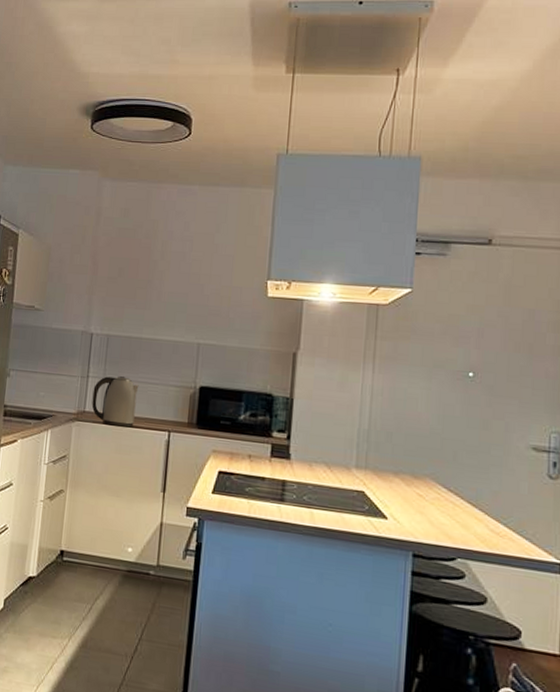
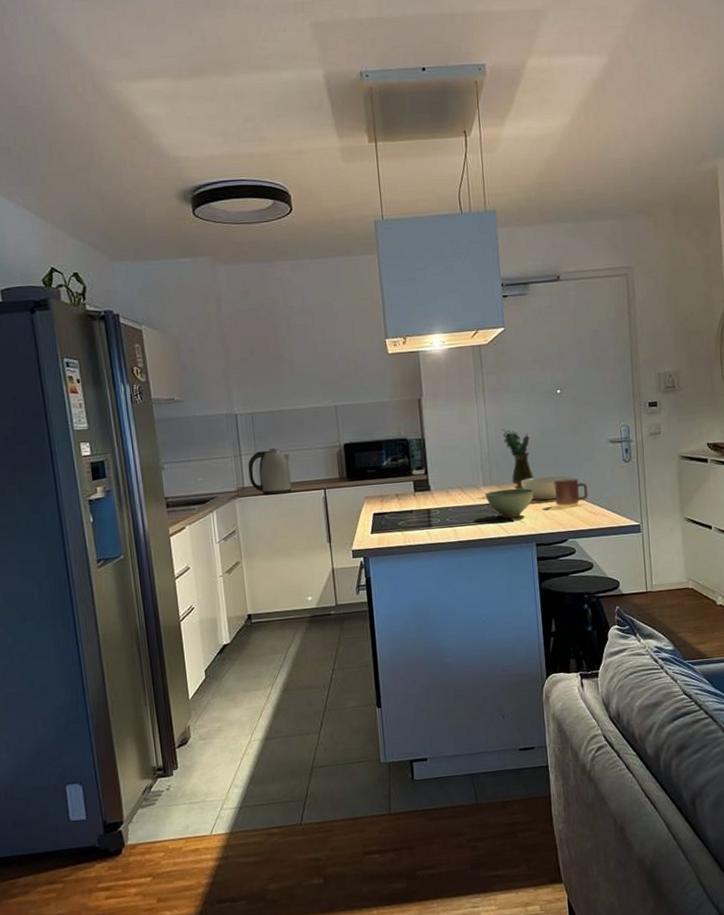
bowl: none [356,476,421,516] -> present [485,488,535,519]
vase: none [390,406,424,484] -> present [503,429,534,490]
bowl: none [404,471,473,505] -> present [520,475,572,501]
mug: none [445,480,493,519] -> present [553,478,588,507]

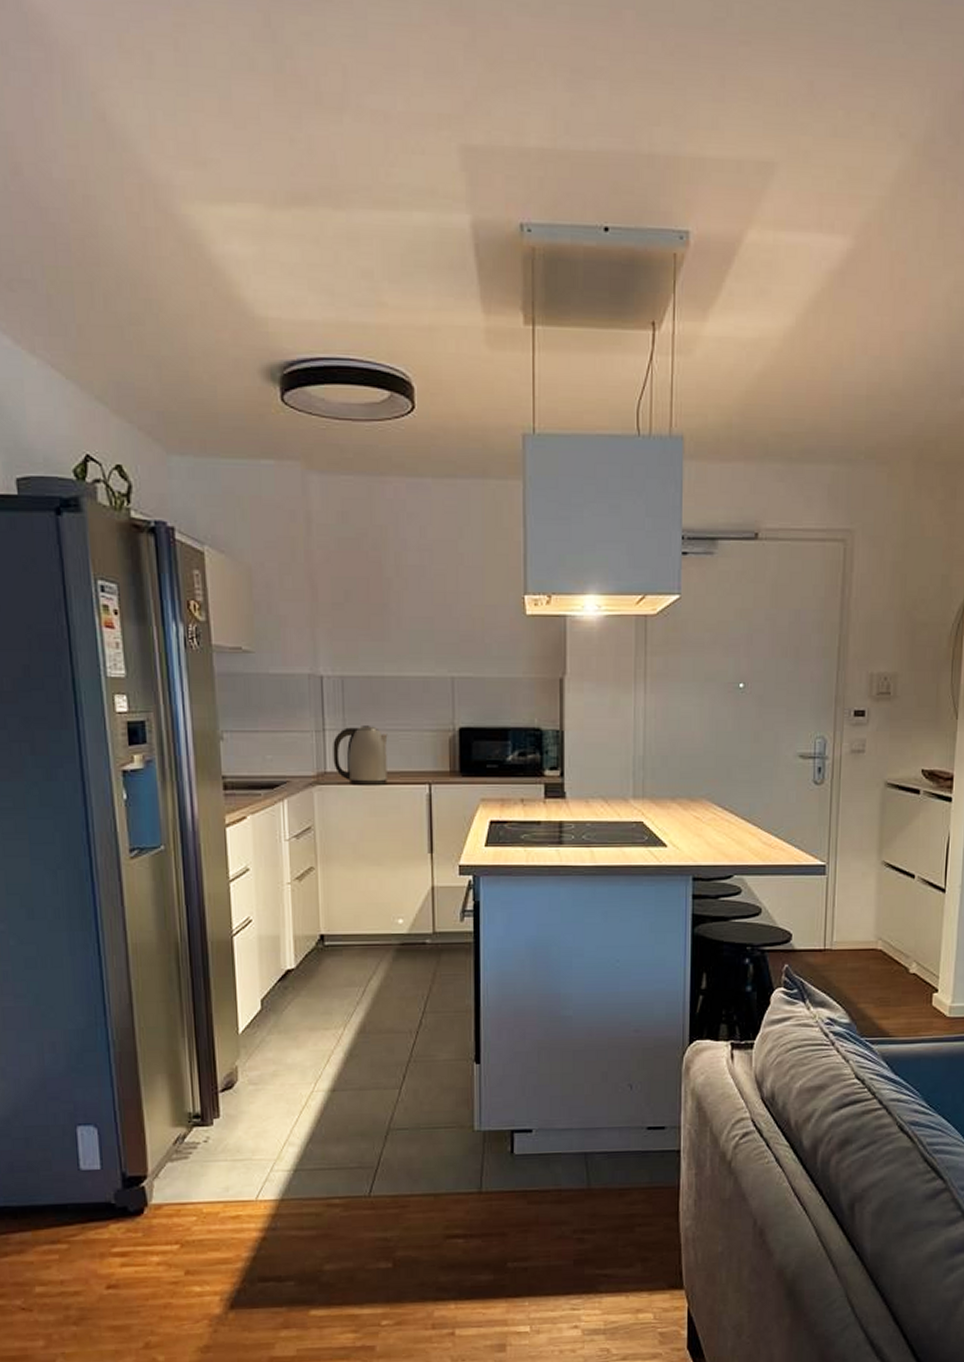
bowl: present [485,488,535,519] -> none [635,805,698,842]
vase: present [503,429,534,490] -> none [665,728,698,808]
bowl: present [520,475,572,501] -> none [681,793,747,824]
mug: present [553,478,588,507] -> none [721,799,765,834]

